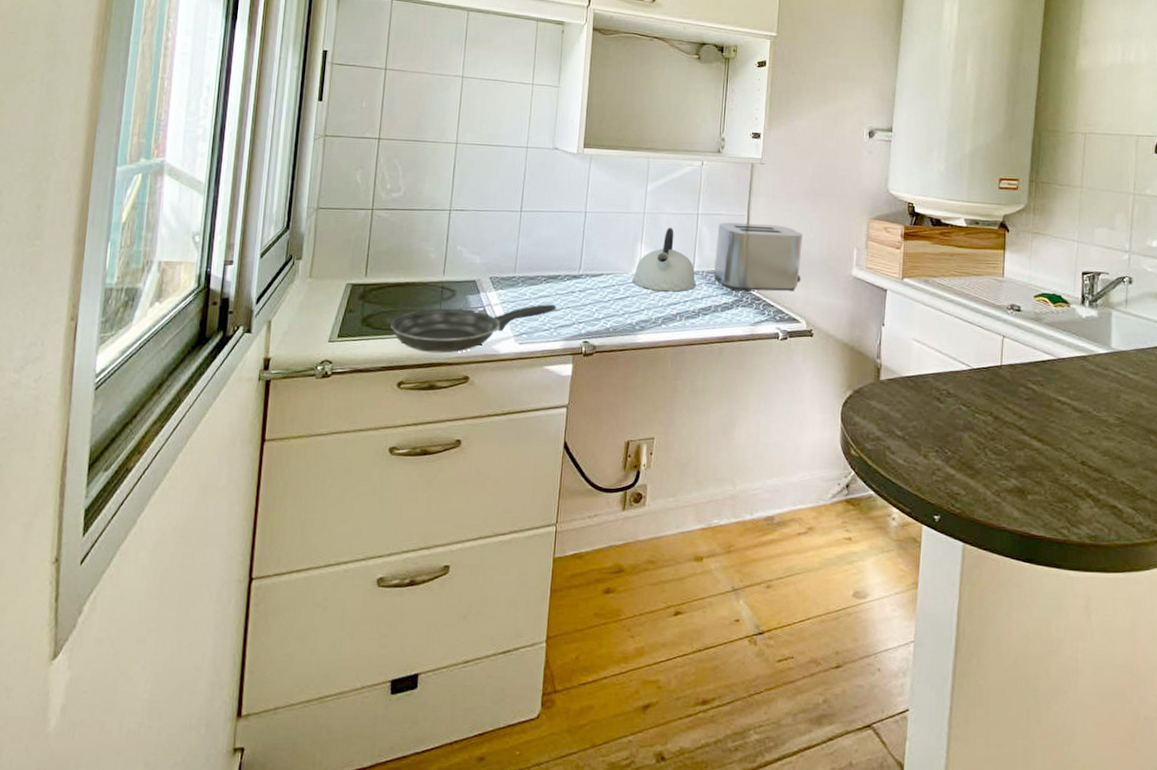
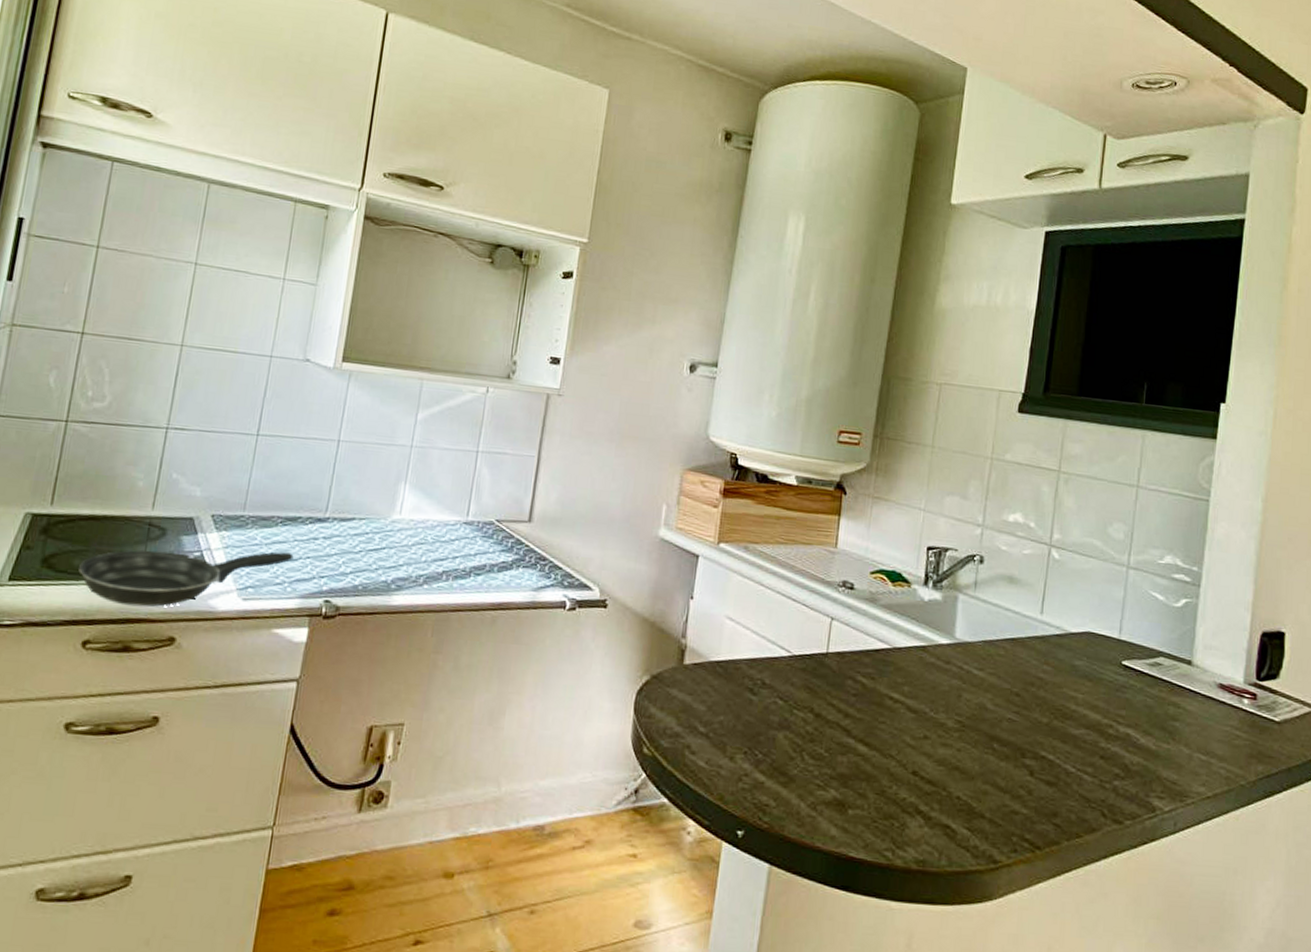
kettle: present [632,228,696,292] -> none [390,466,470,546]
toaster: present [713,222,803,292] -> none [491,463,603,553]

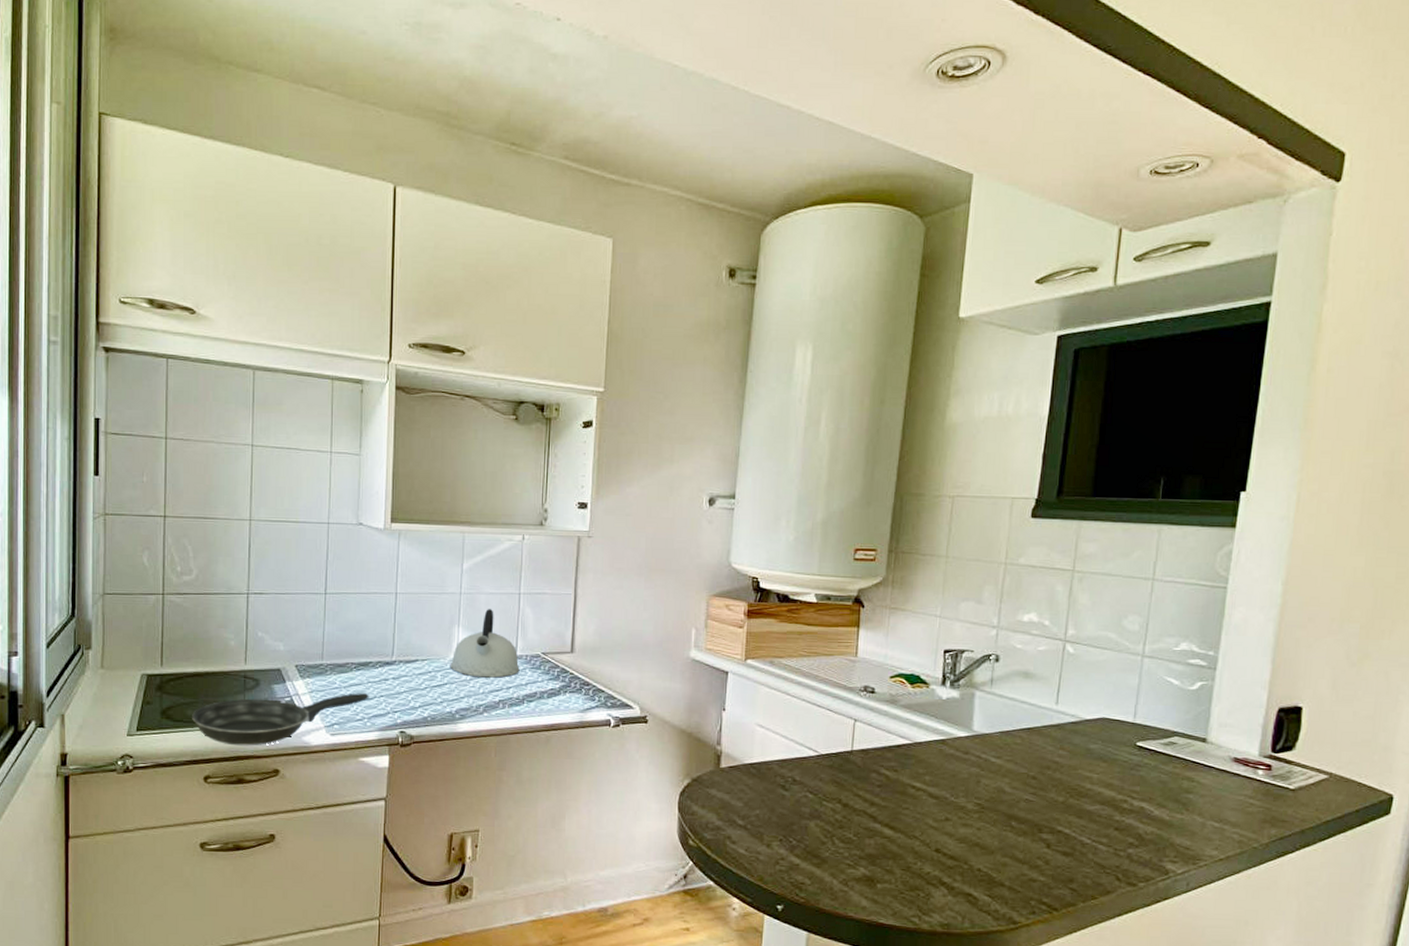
kettle: none [390,466,470,546] -> present [450,609,520,678]

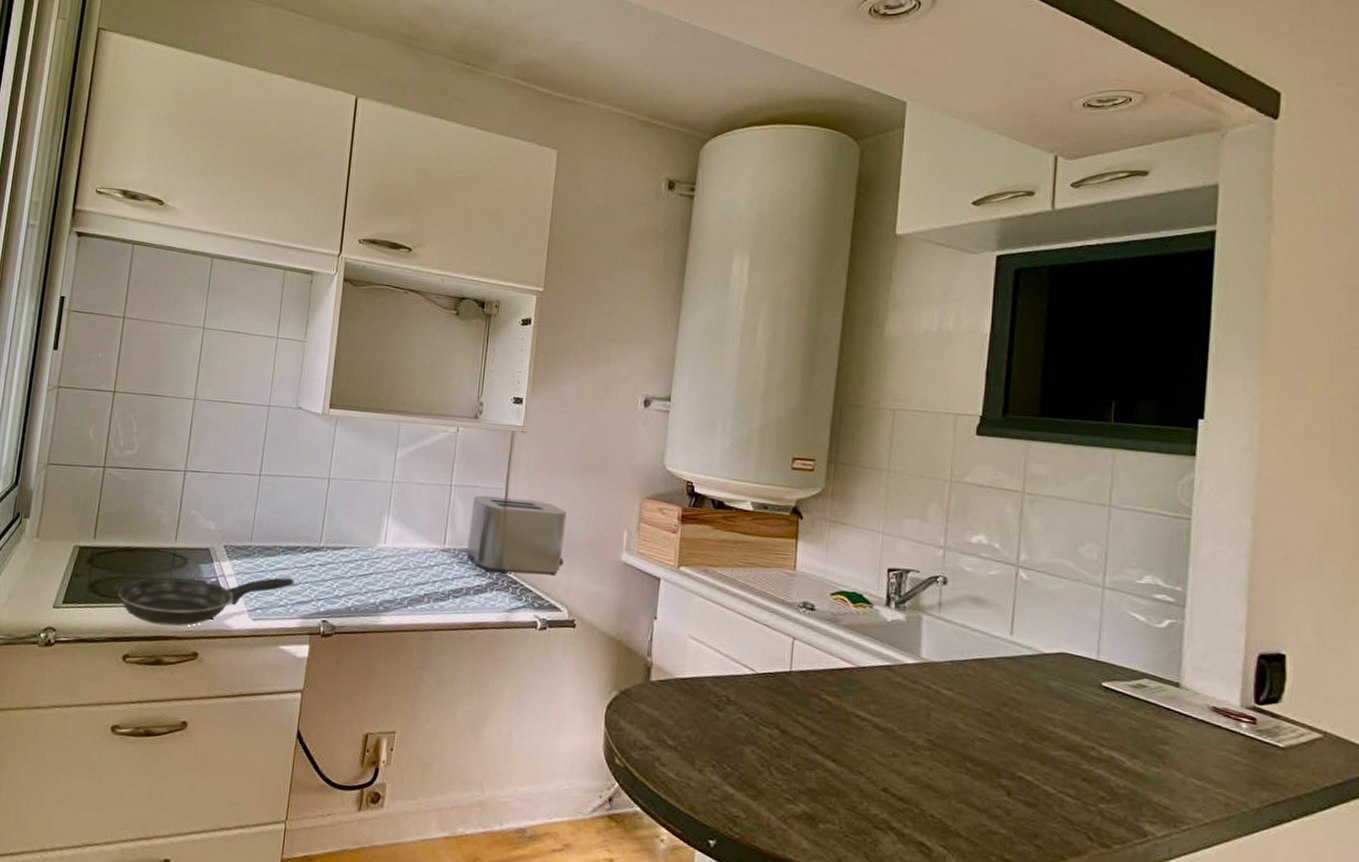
kettle: present [450,609,520,678] -> none [377,499,447,571]
toaster: none [538,602,635,676] -> present [466,495,567,577]

